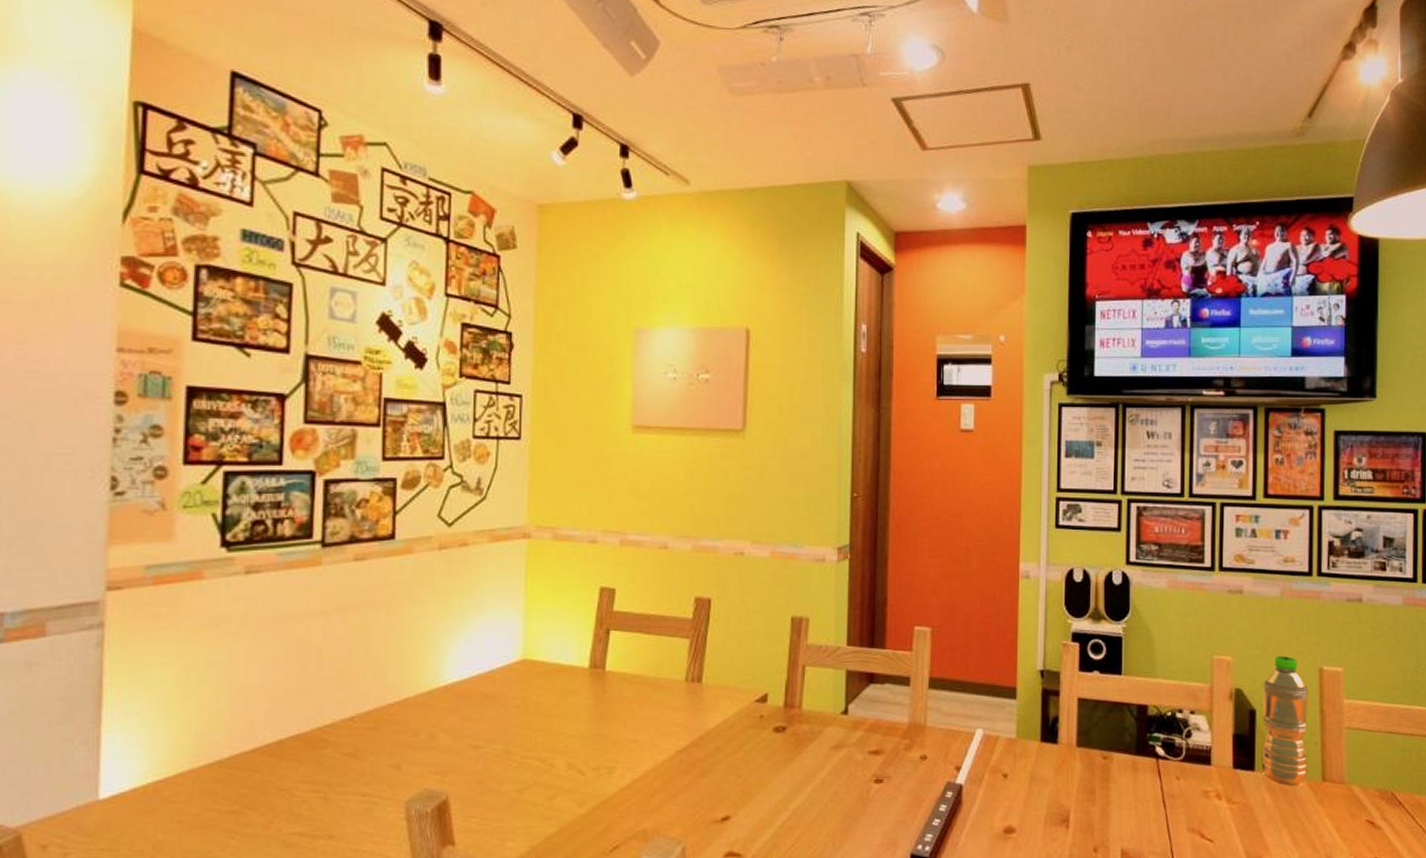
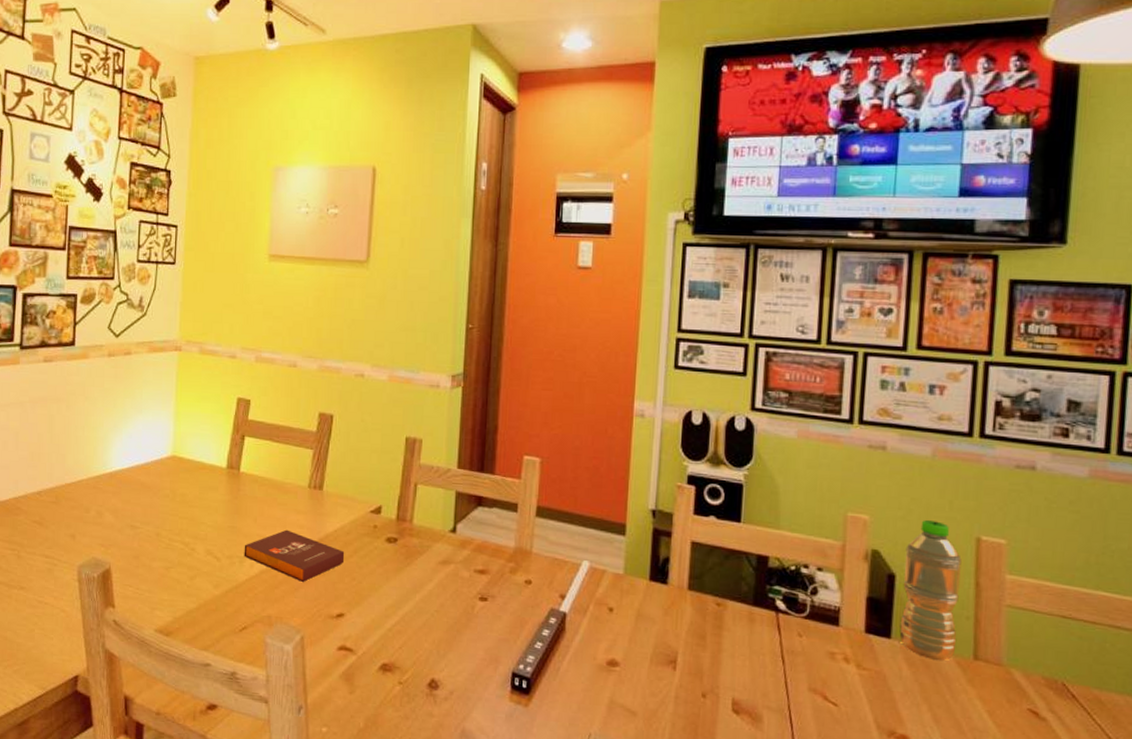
book: none [612,730,729,787] -> present [244,529,345,582]

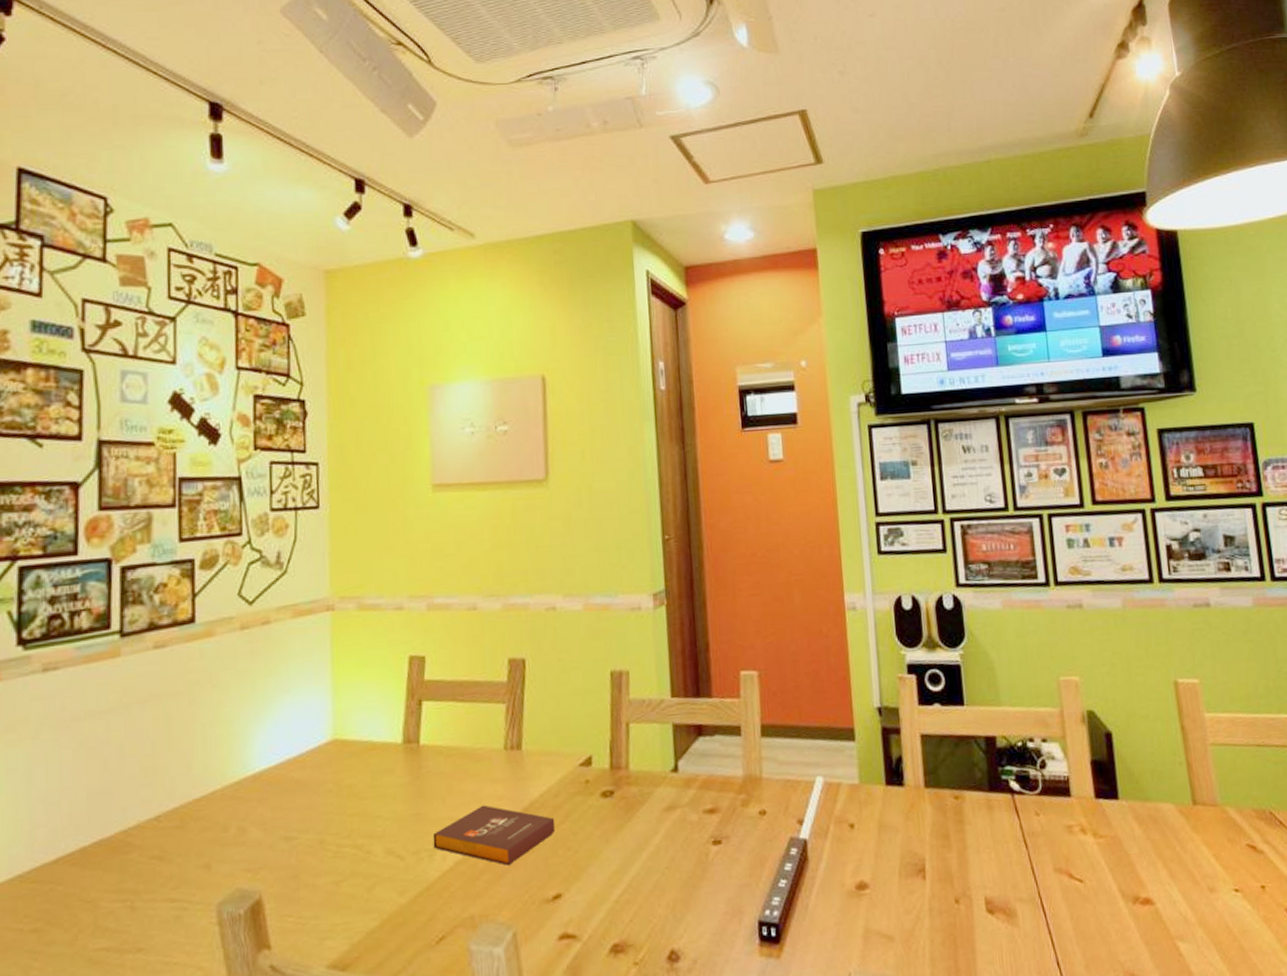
water bottle: present [899,520,962,660] -> none [1116,671,1176,813]

